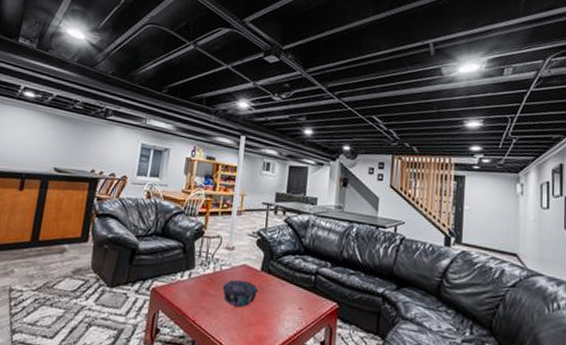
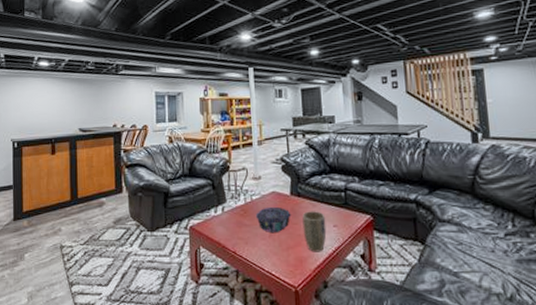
plant pot: none [267,289,292,334] -> present [302,211,327,252]

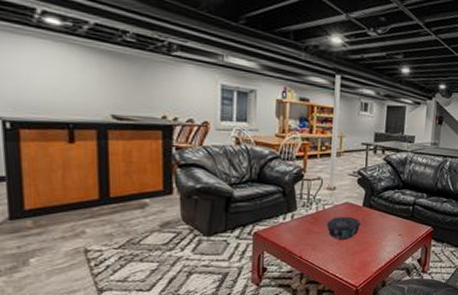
plant pot: present [302,211,327,252] -> none [370,221,393,257]

